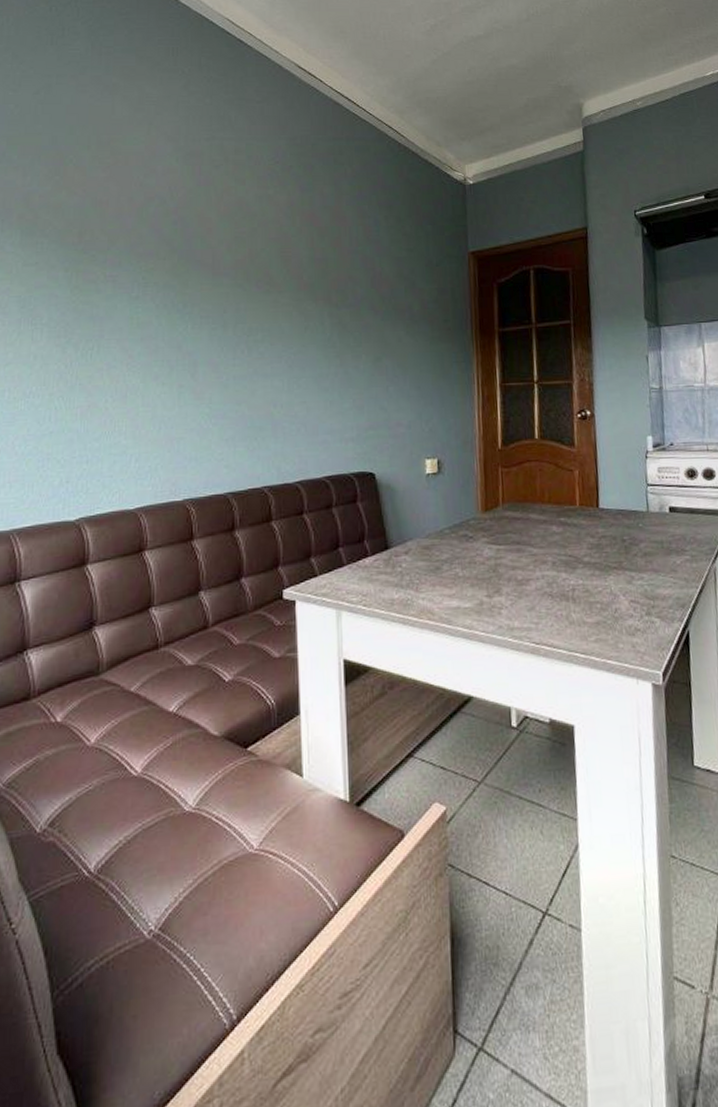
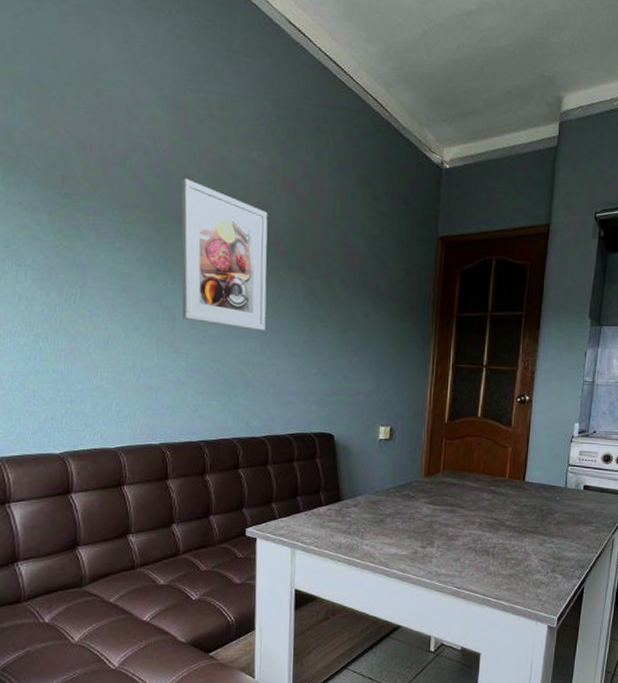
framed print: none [199,222,292,368] -> present [181,178,268,331]

